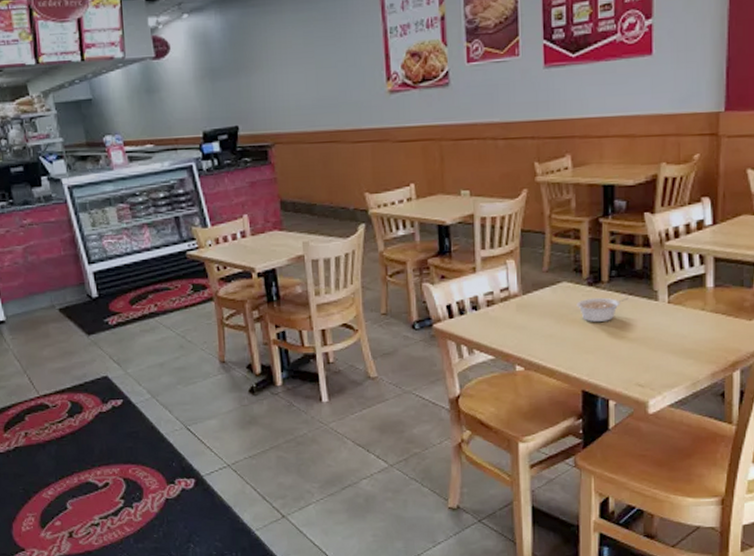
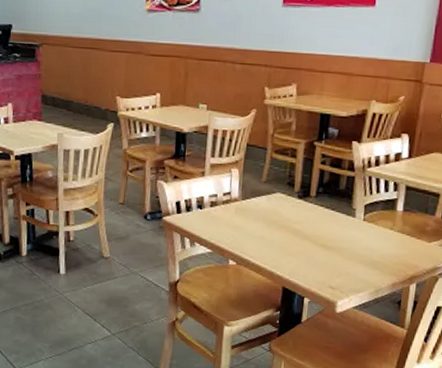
legume: present [576,297,629,322] -> none [286,209,331,230]

